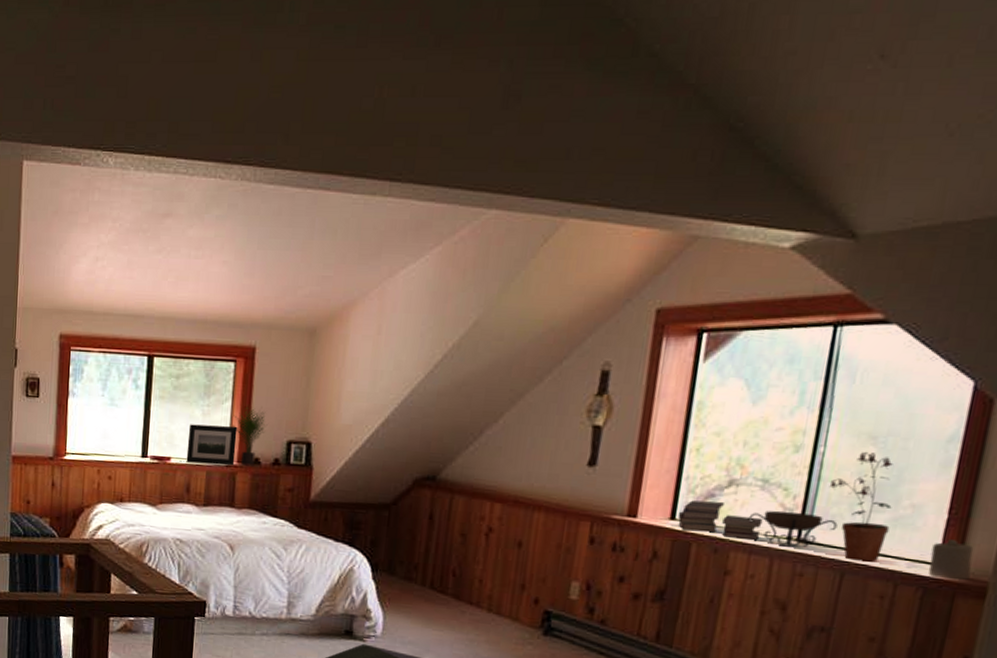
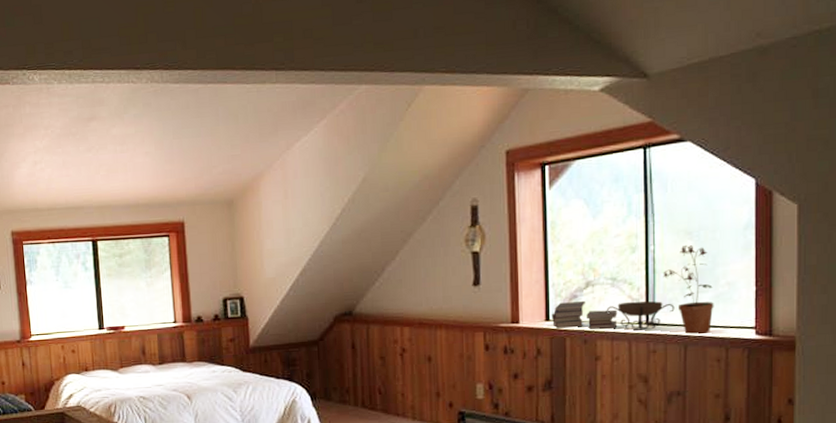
picture frame: present [186,424,238,466] -> none [136,291,181,329]
potted plant: present [230,405,268,466] -> none [172,272,204,325]
candle: present [928,538,974,581] -> none [749,305,781,339]

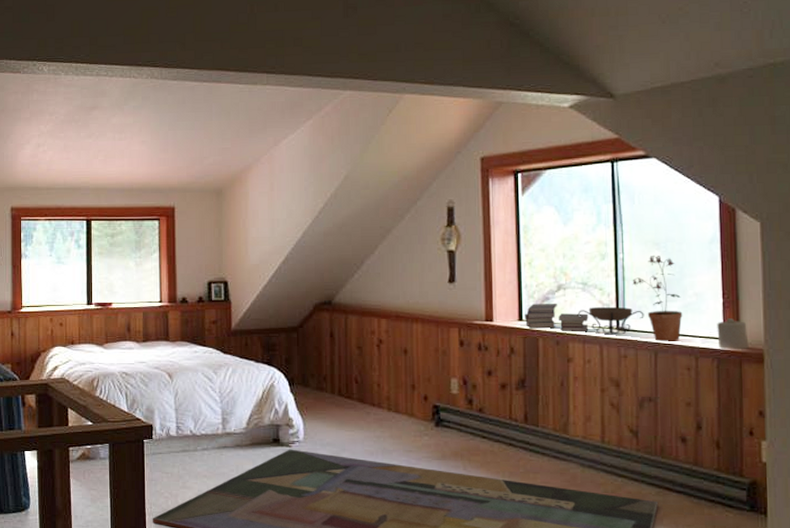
candle: none [749,305,781,339] -> present [717,317,749,350]

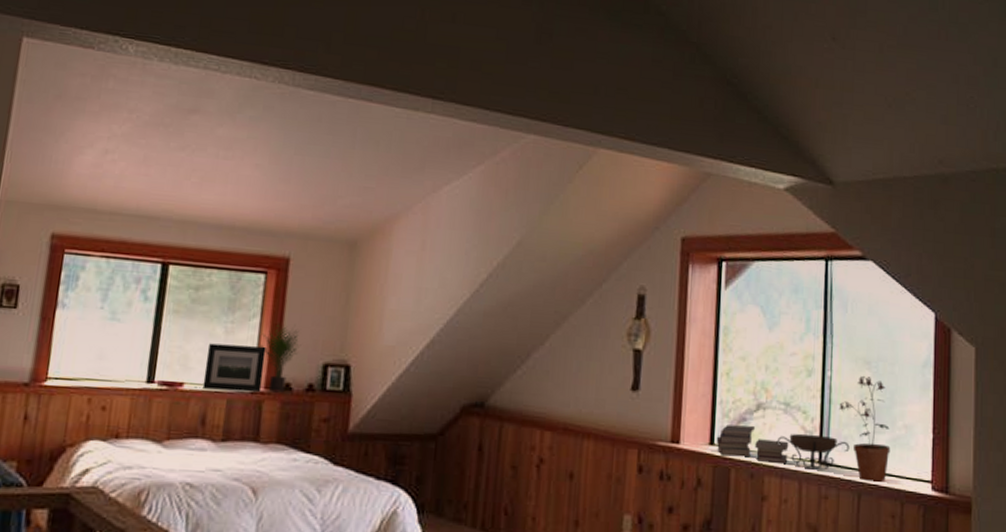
picture frame: none [125,272,166,306] -> present [202,343,266,393]
potted plant: none [159,254,190,305] -> present [257,322,301,393]
candle: present [717,317,749,350] -> none [925,456,957,497]

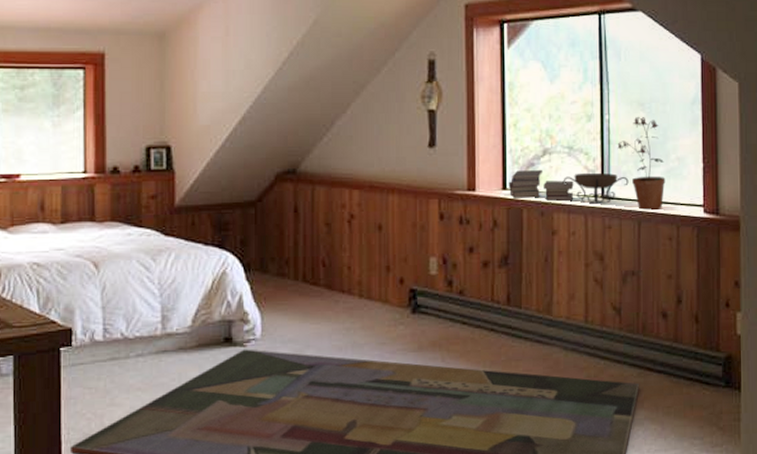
picture frame: present [202,343,266,393] -> none [38,135,92,178]
potted plant: present [257,322,301,393] -> none [83,112,124,176]

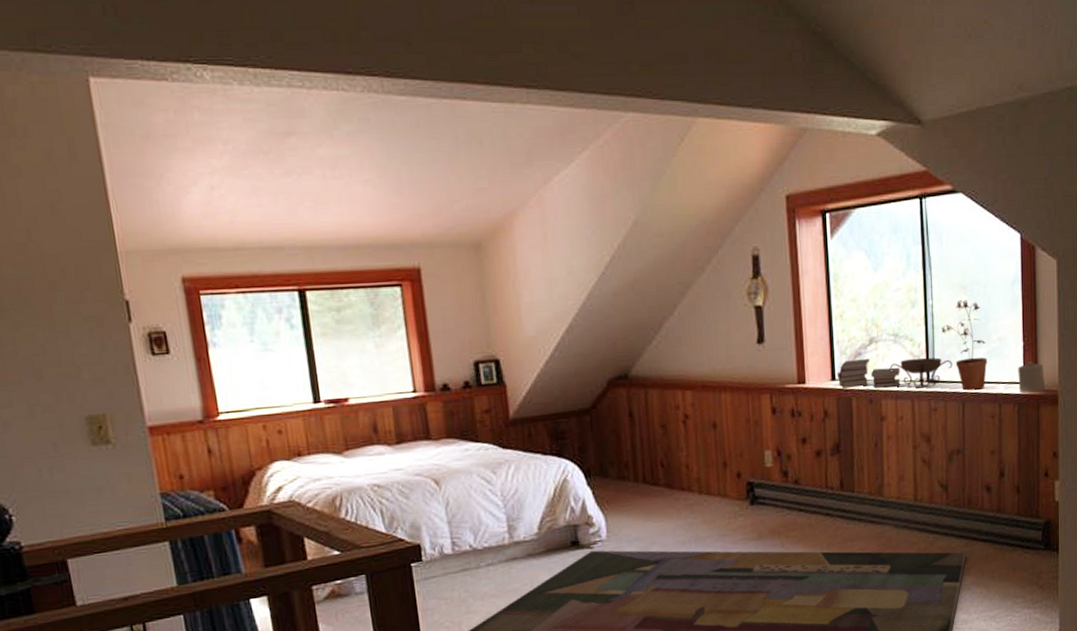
candle: none [697,183,727,218] -> present [1018,360,1046,395]

